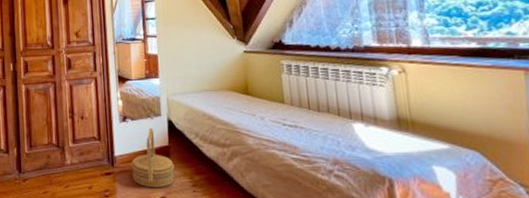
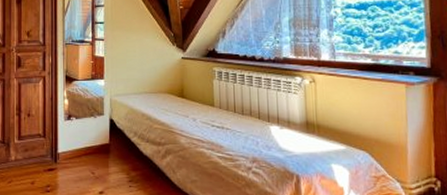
basket: present [130,128,175,188] -> none [73,127,114,184]

